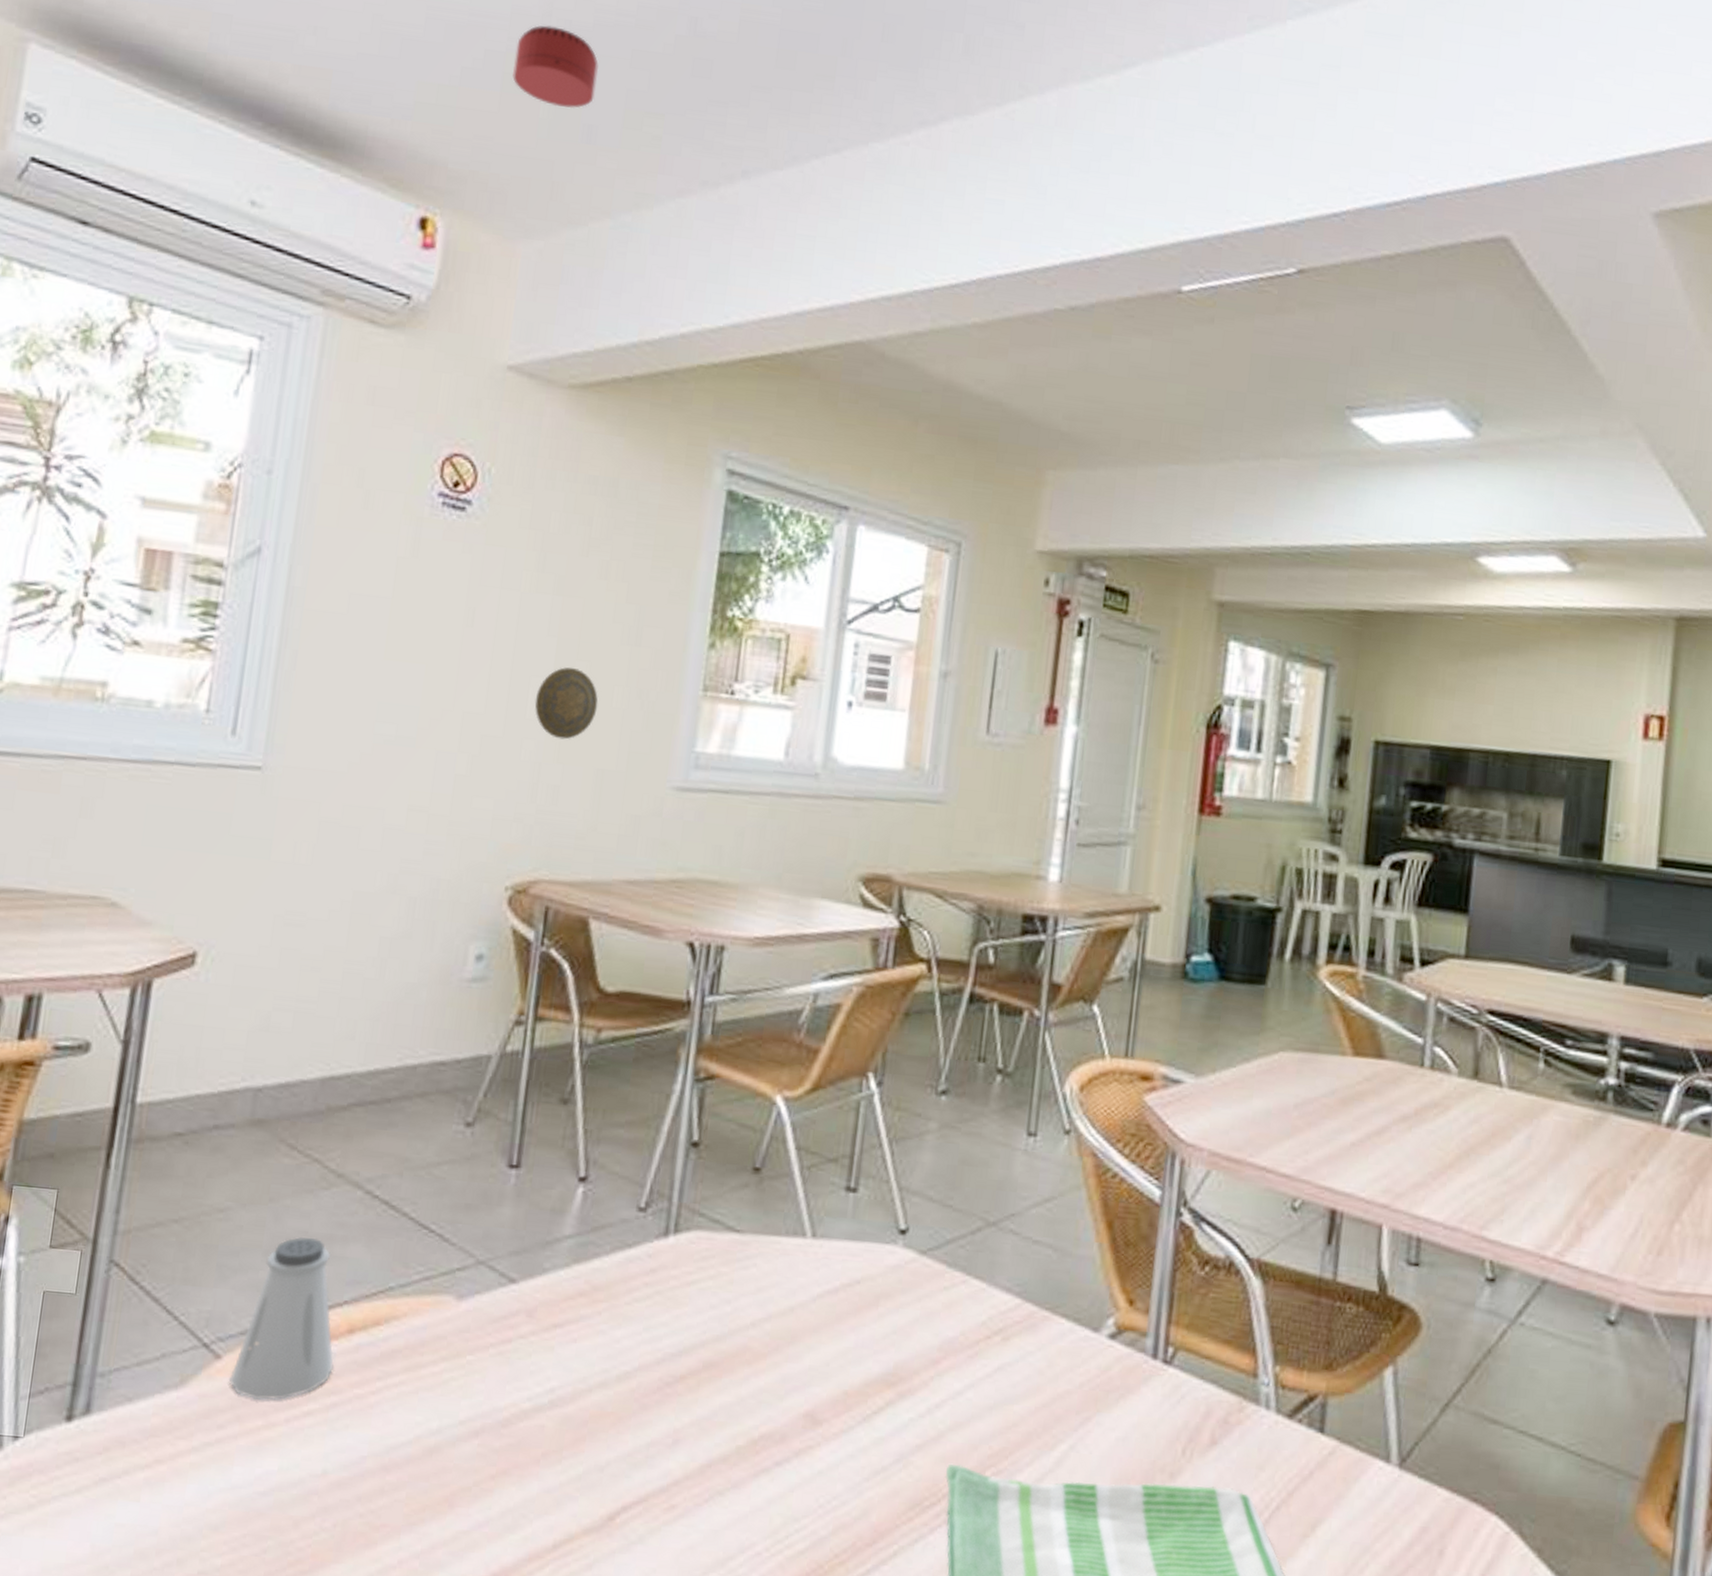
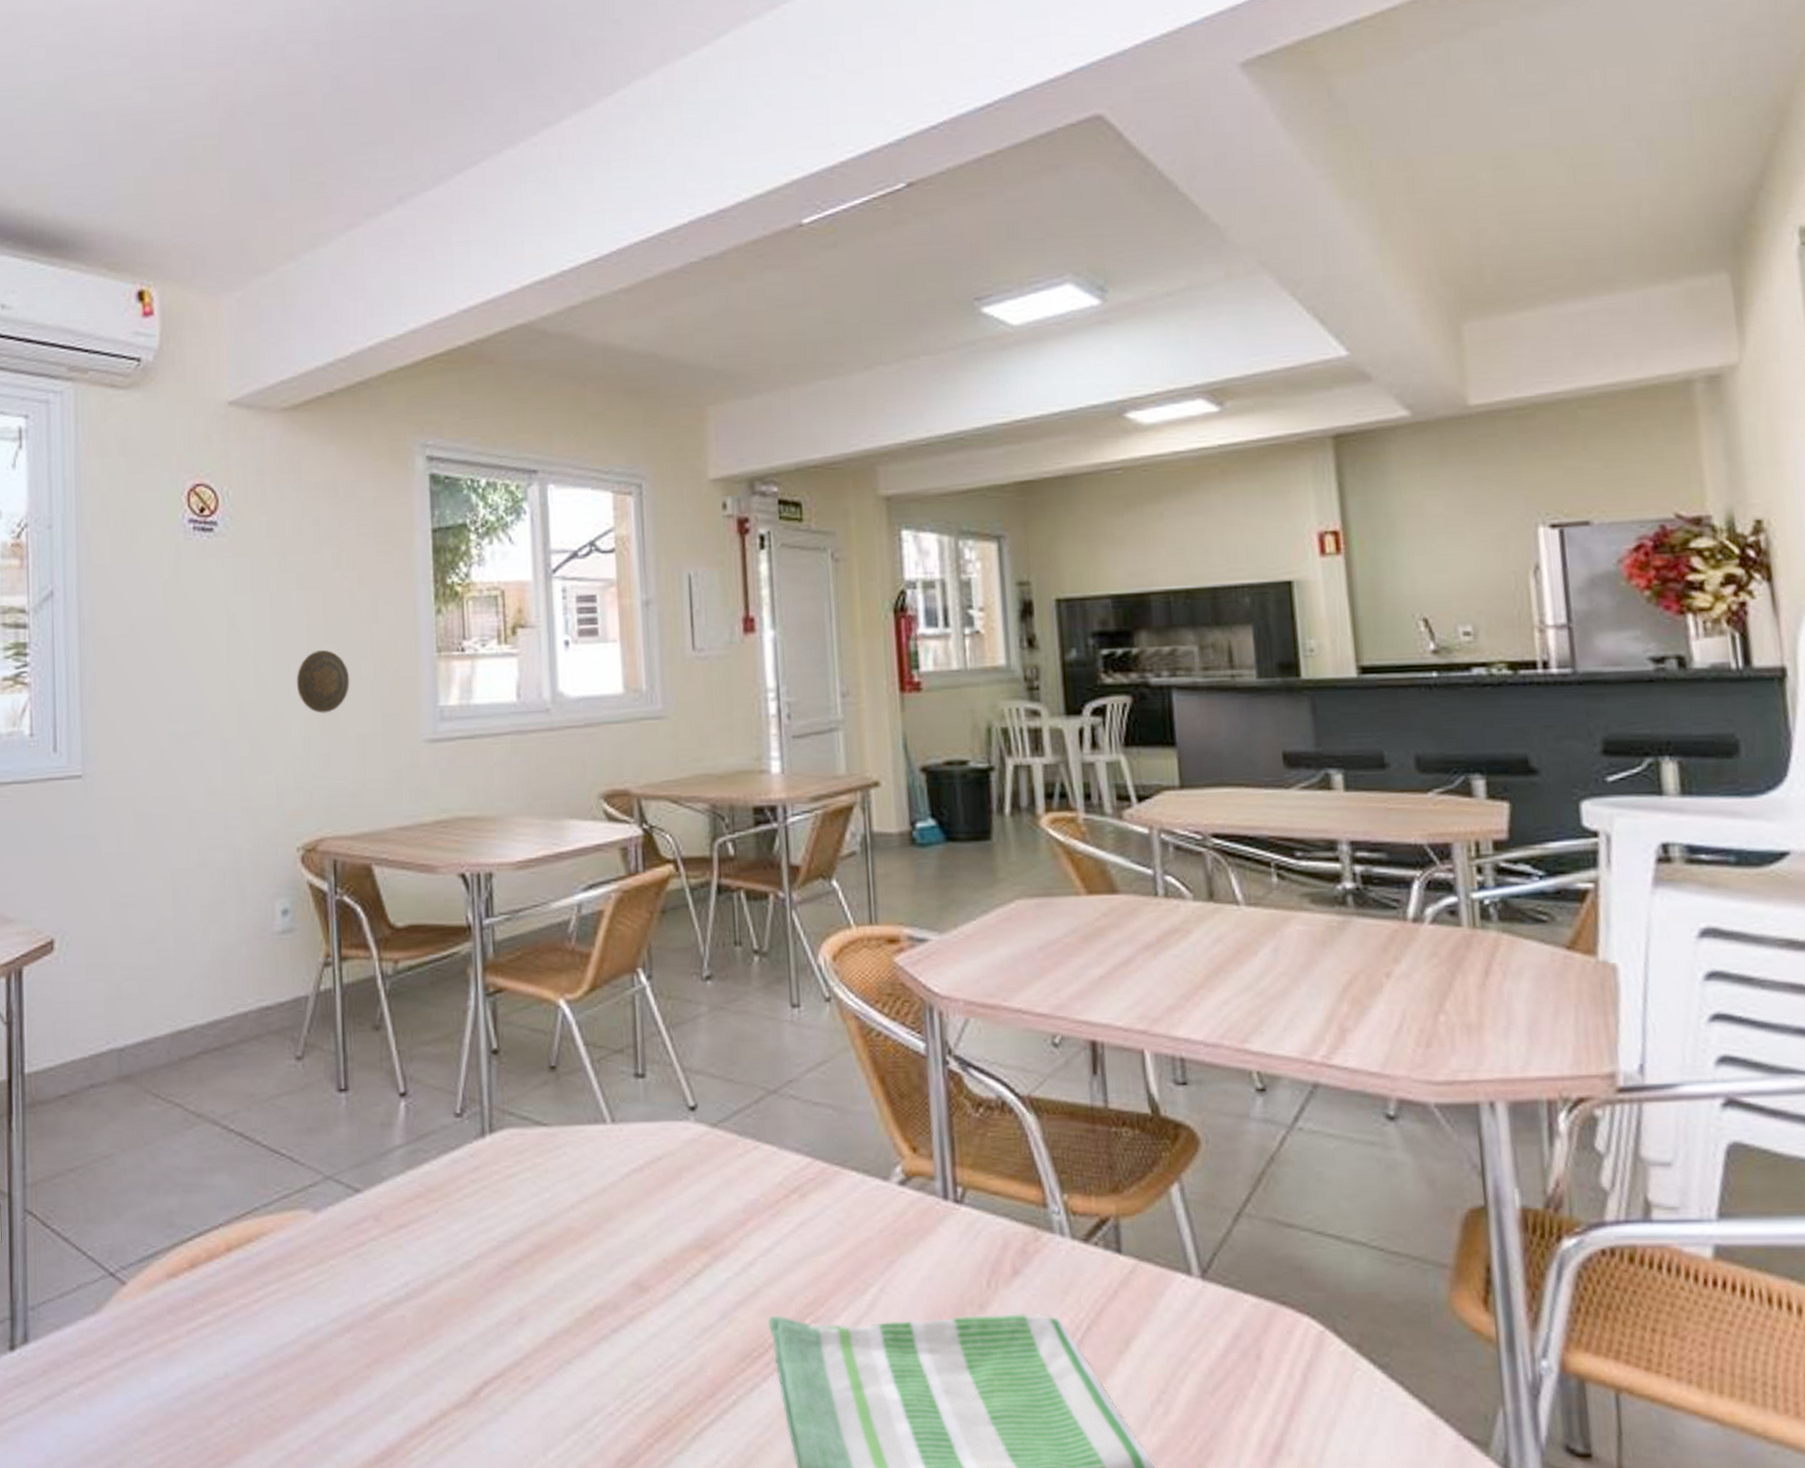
saltshaker: present [229,1237,334,1400] -> none [136,1173,219,1318]
smoke detector: present [512,25,599,108] -> none [193,108,264,175]

